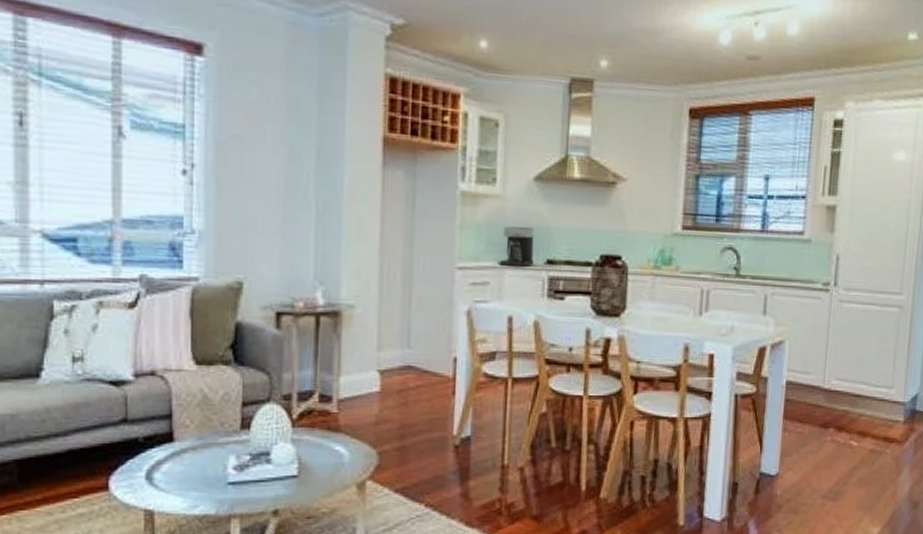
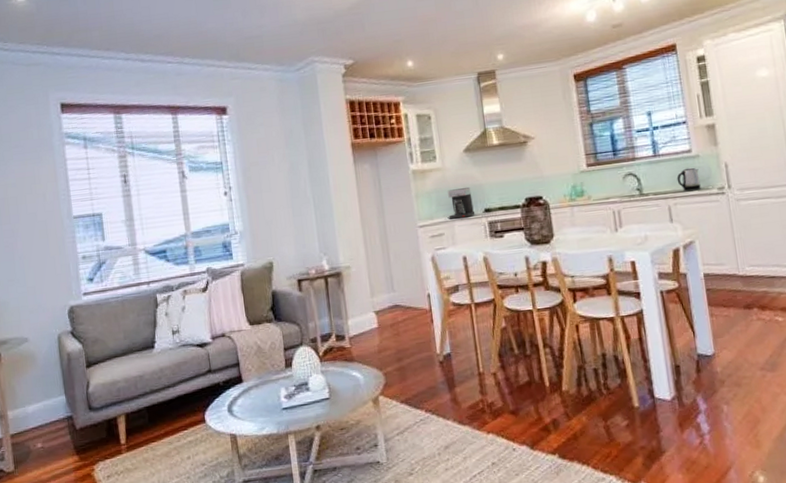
kettle: none [781,253,807,282] -> present [677,167,701,192]

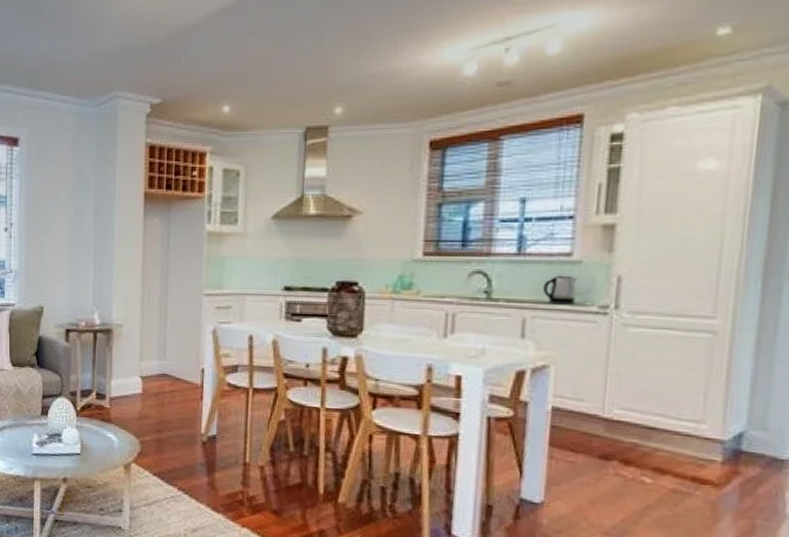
coffee maker: present [448,187,475,219] -> none [240,258,273,293]

